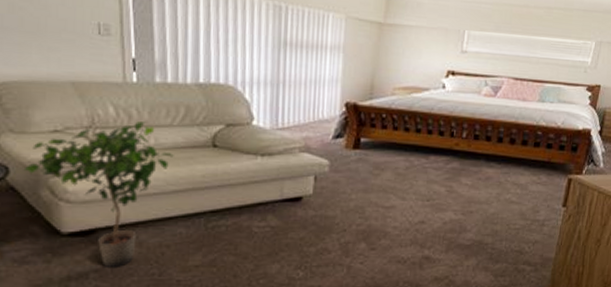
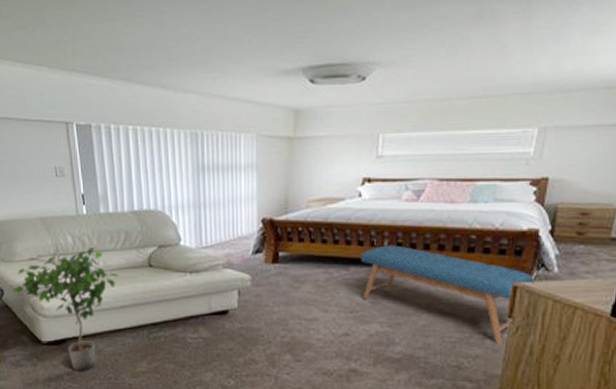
bench: none [440,136,585,231] -> present [360,245,534,345]

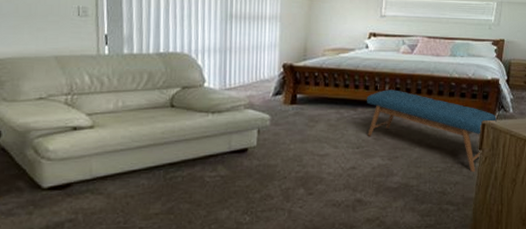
potted plant: present [13,248,119,372] -> none [13,88,138,218]

